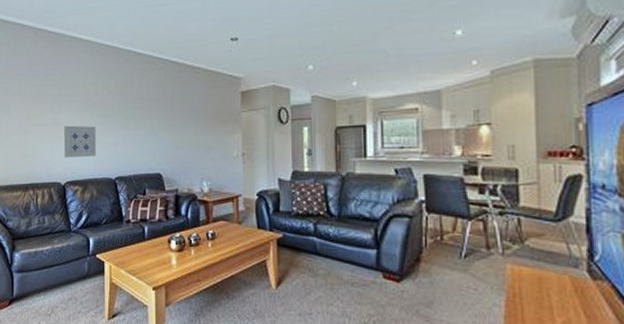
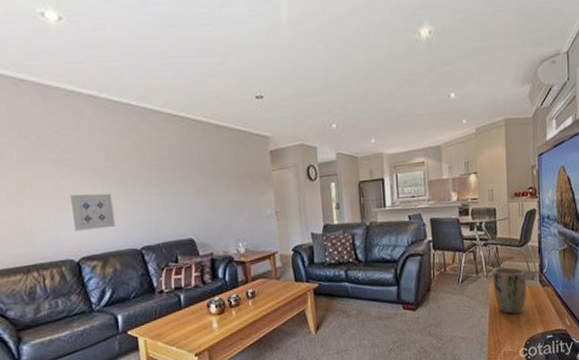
plant pot: none [511,245,567,311] -> present [492,267,527,315]

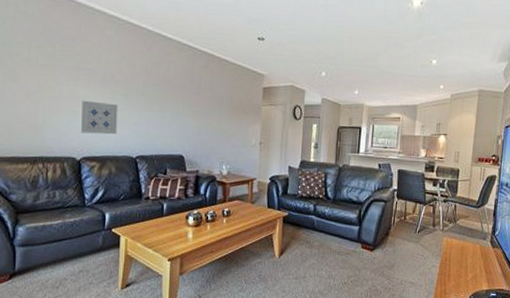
plant pot: present [492,267,527,315] -> none [447,224,479,269]

